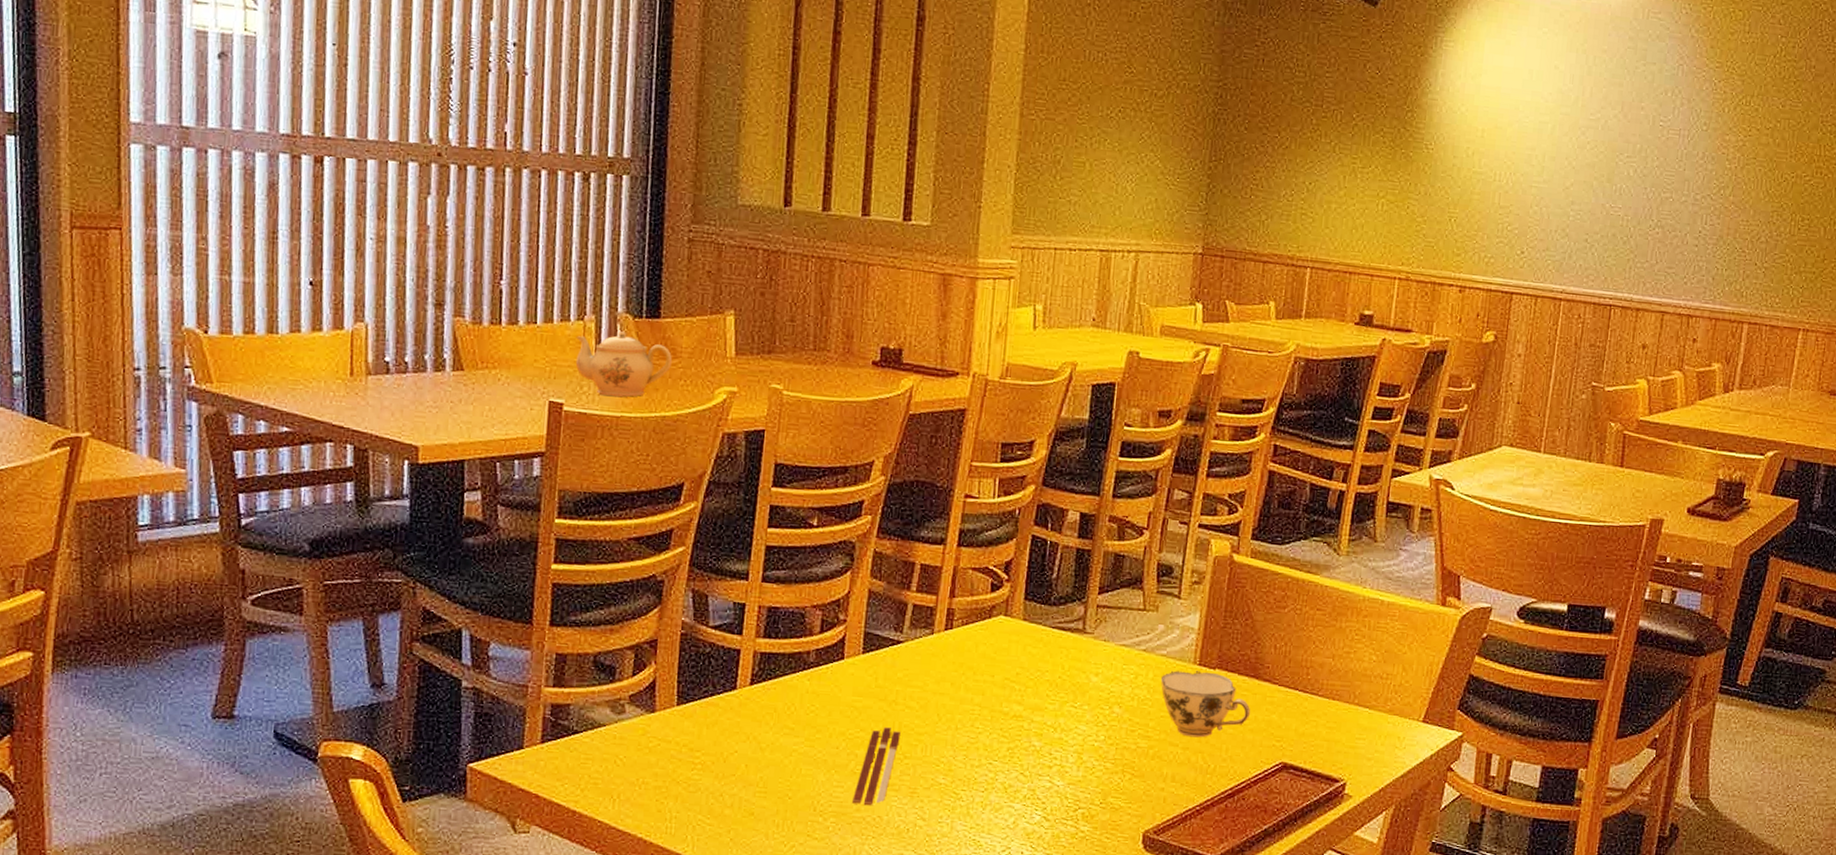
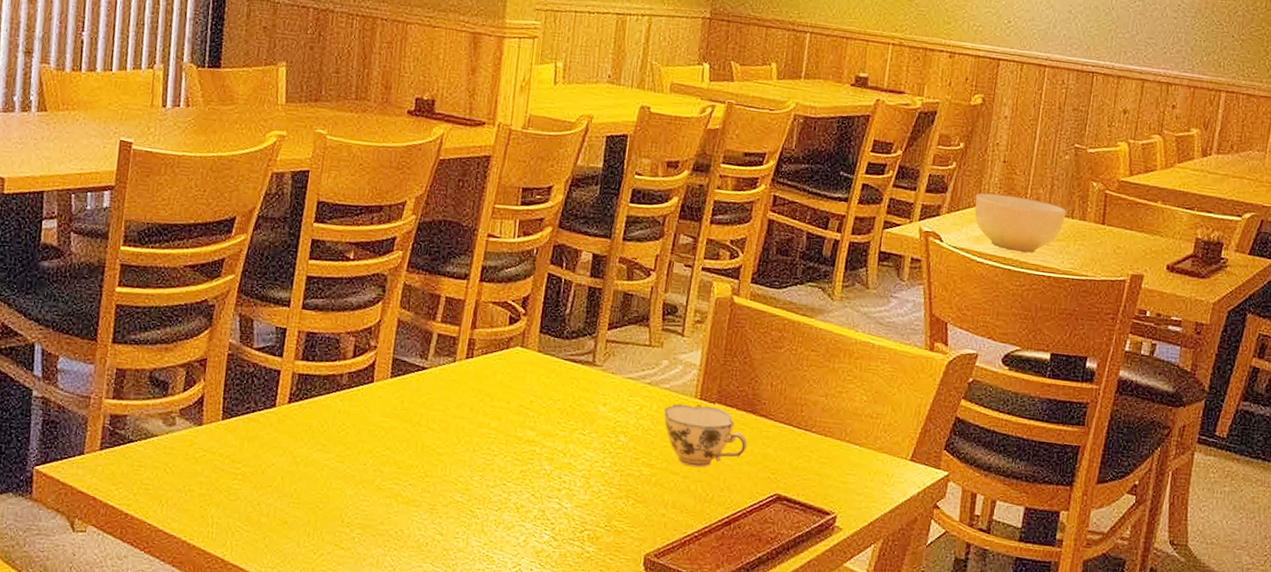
teapot: present [575,331,673,397] -> none [144,79,230,138]
chopsticks: present [852,727,901,806] -> none [377,447,423,520]
bowl: none [1487,436,1584,499] -> present [975,192,1067,253]

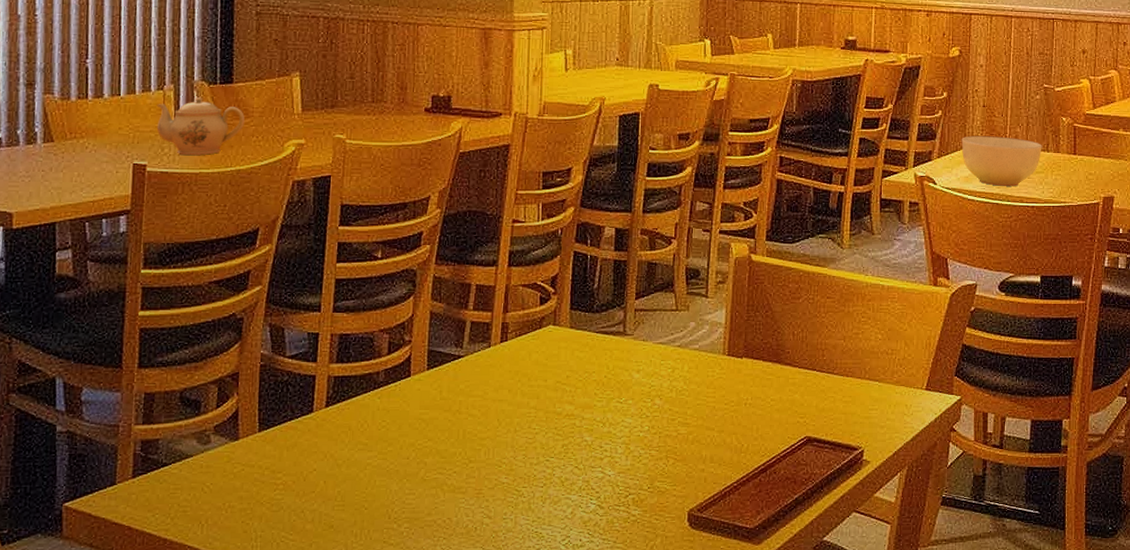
teapot: none [144,79,230,138] -> present [156,97,246,156]
teacup: present [664,403,748,468] -> none [695,361,776,421]

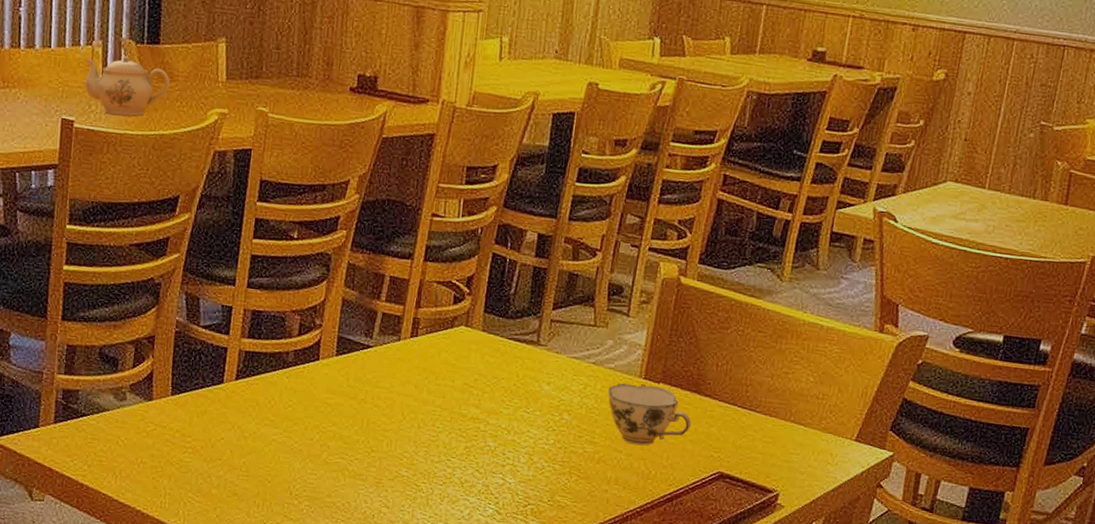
teacup: none [695,361,776,421] -> present [608,382,692,446]
bowl: present [961,136,1043,186] -> none [932,171,1029,234]

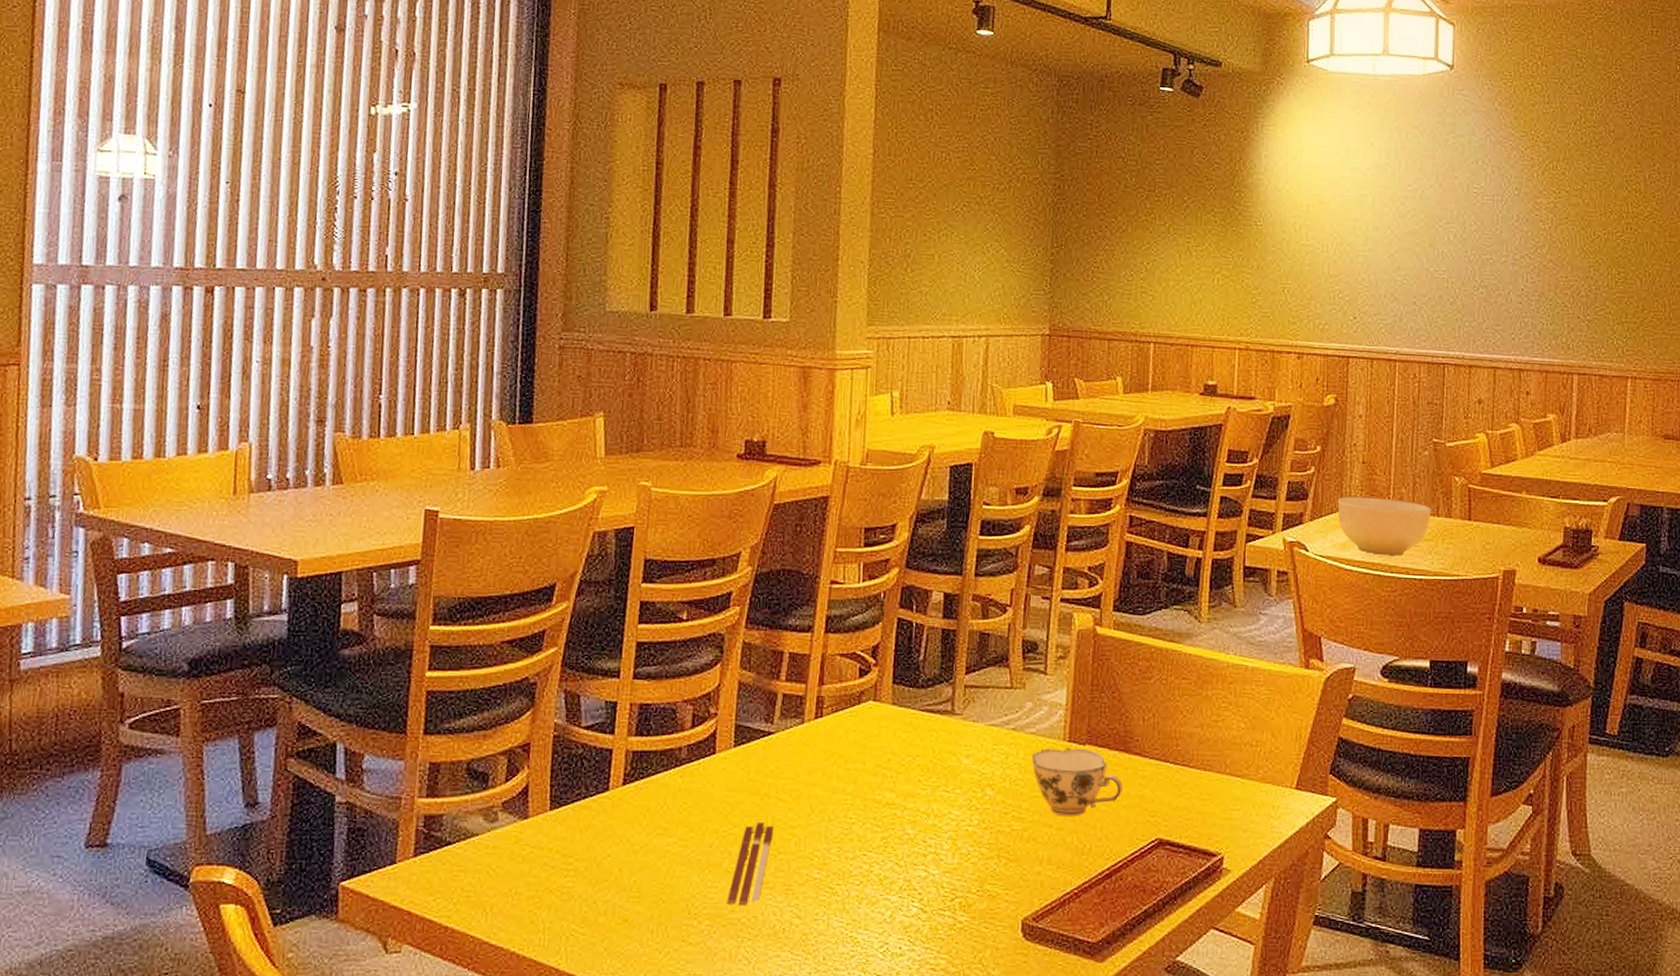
teapot: present [84,56,171,116] -> none [451,438,545,502]
chopsticks: none [324,423,369,493] -> present [727,822,774,906]
bowl: none [932,171,1029,234] -> present [1337,496,1432,556]

